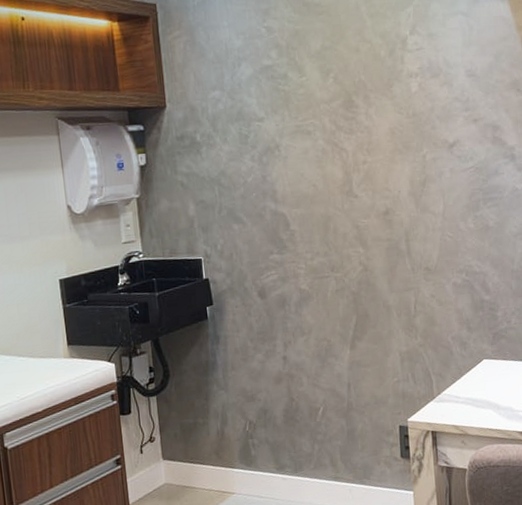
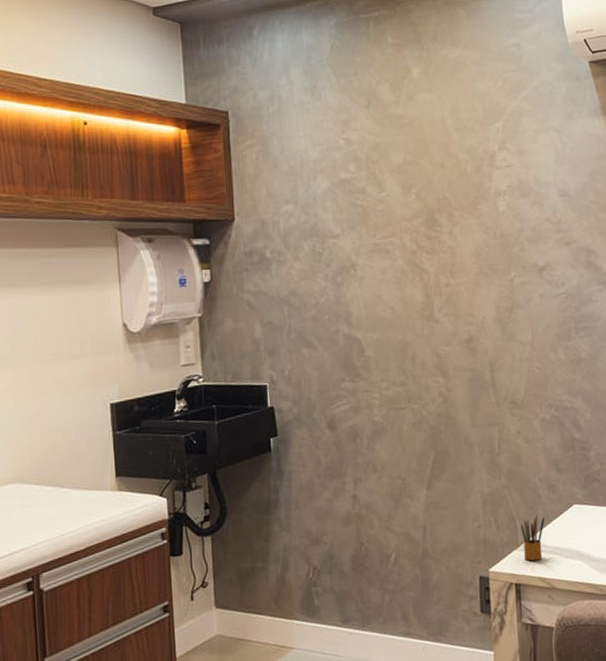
pencil box: none [435,369,458,411] -> present [520,514,545,561]

